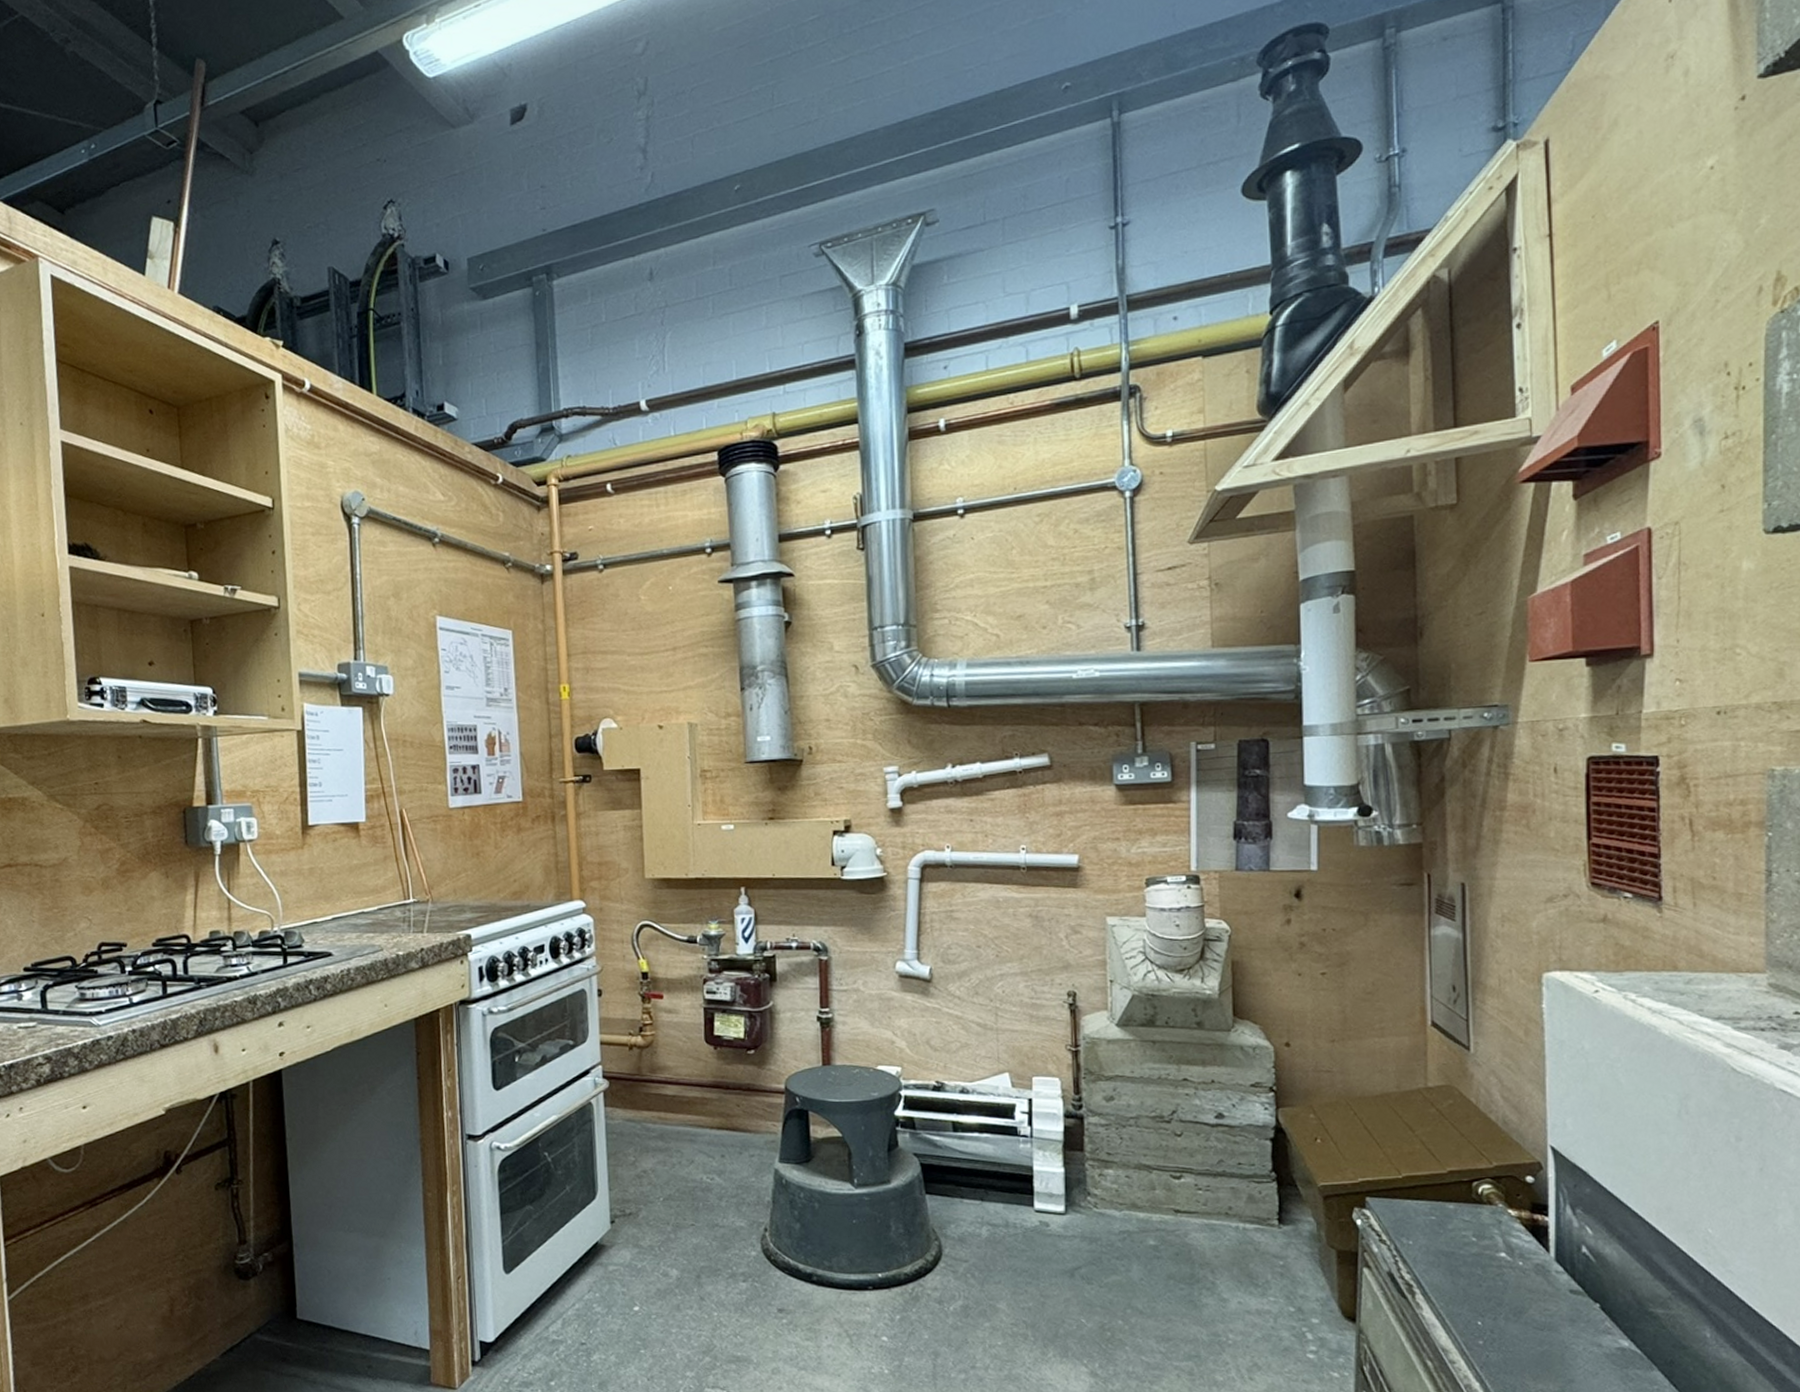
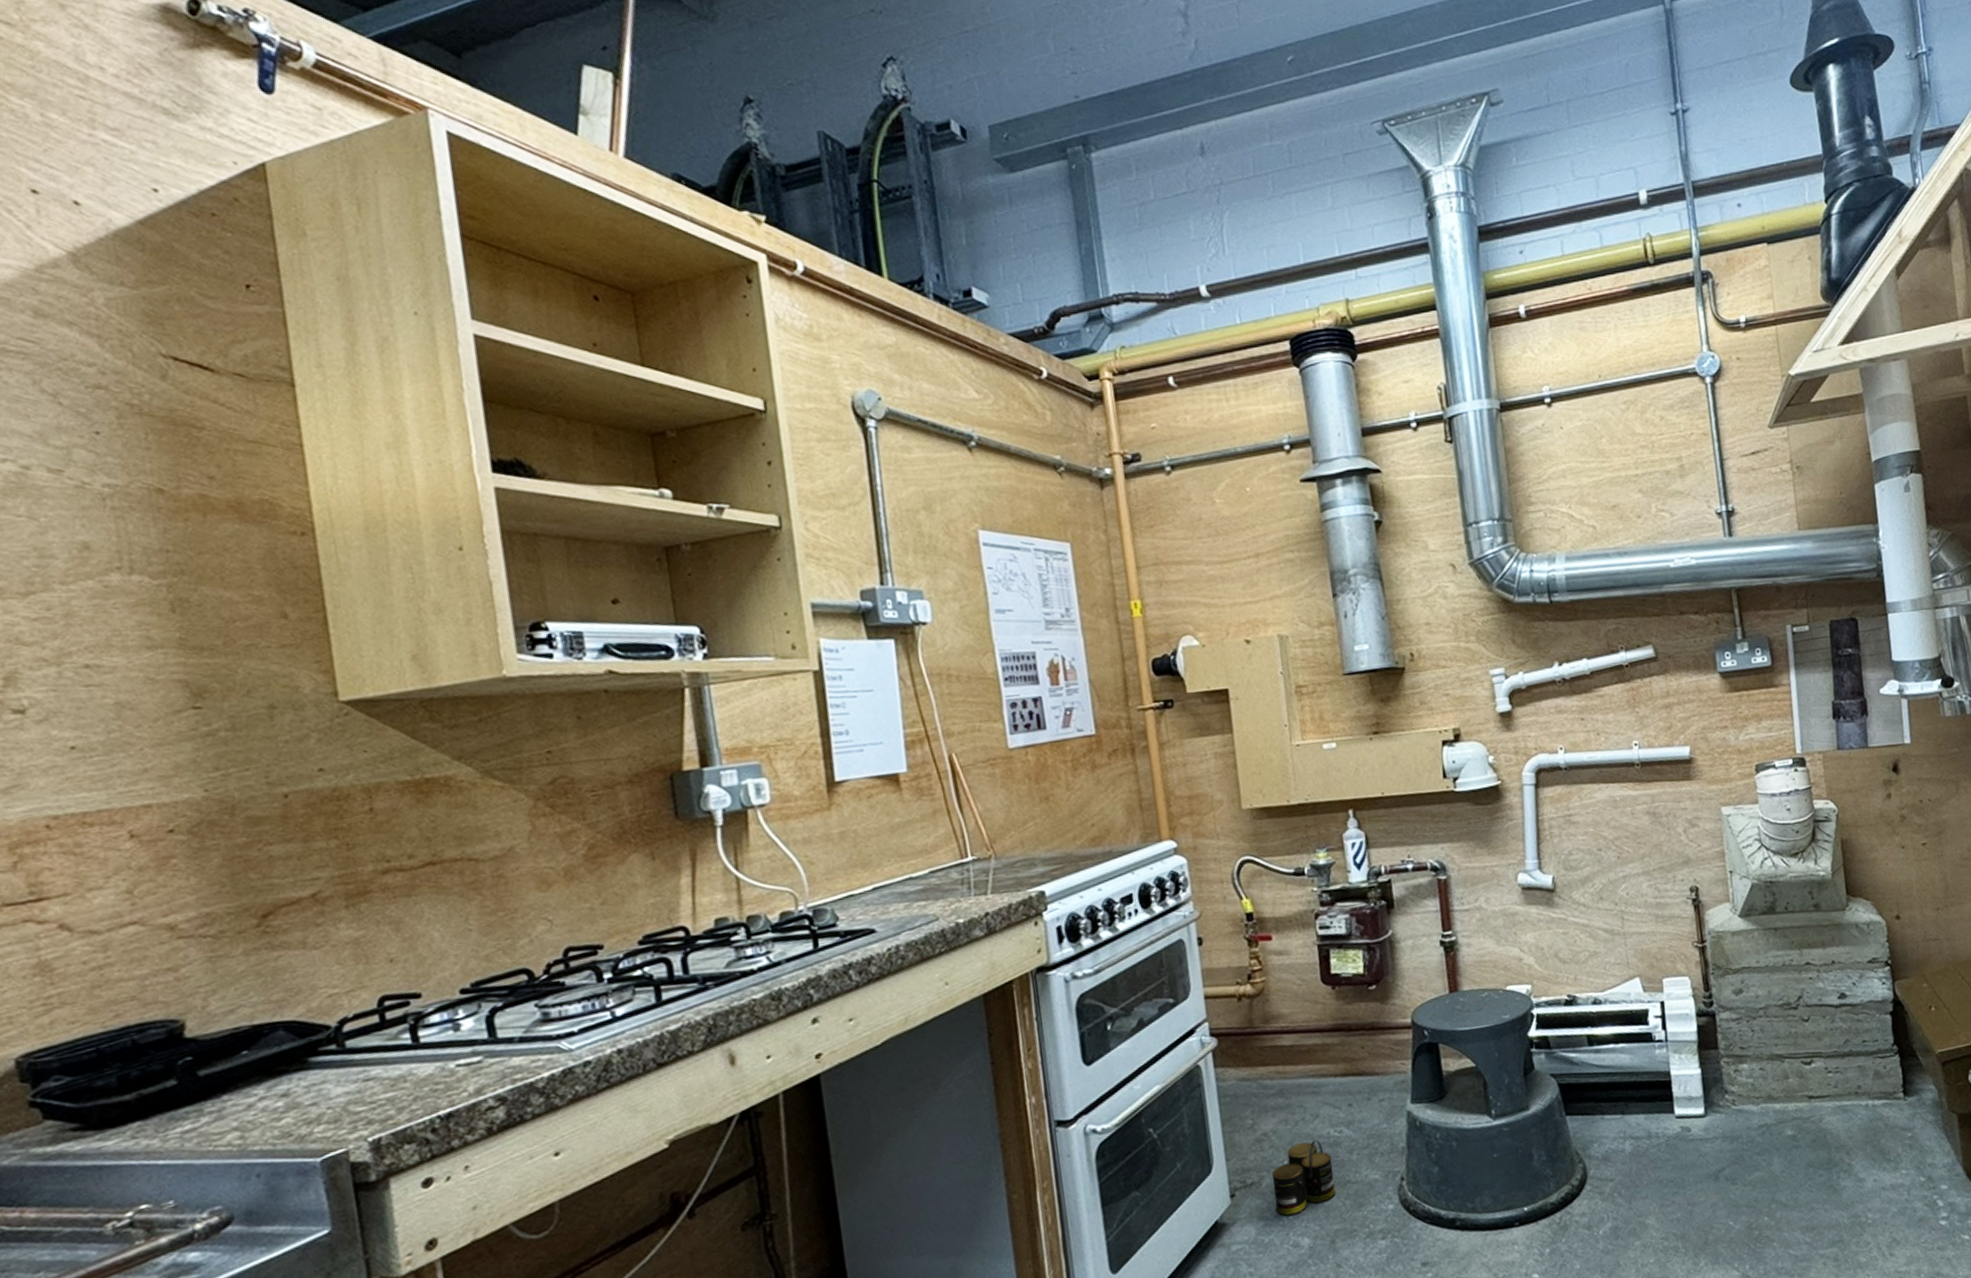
paint can: none [648,1183,705,1248] -> present [1271,1139,1336,1216]

